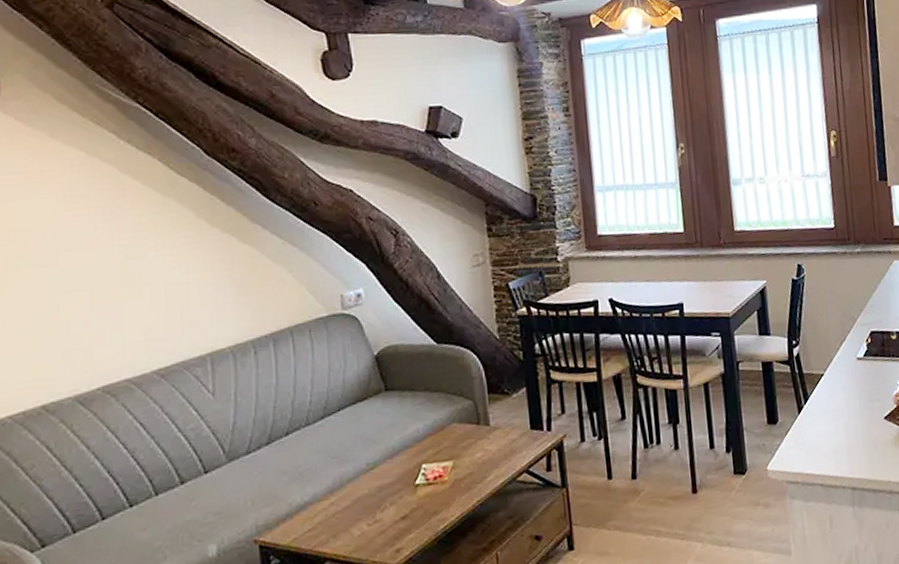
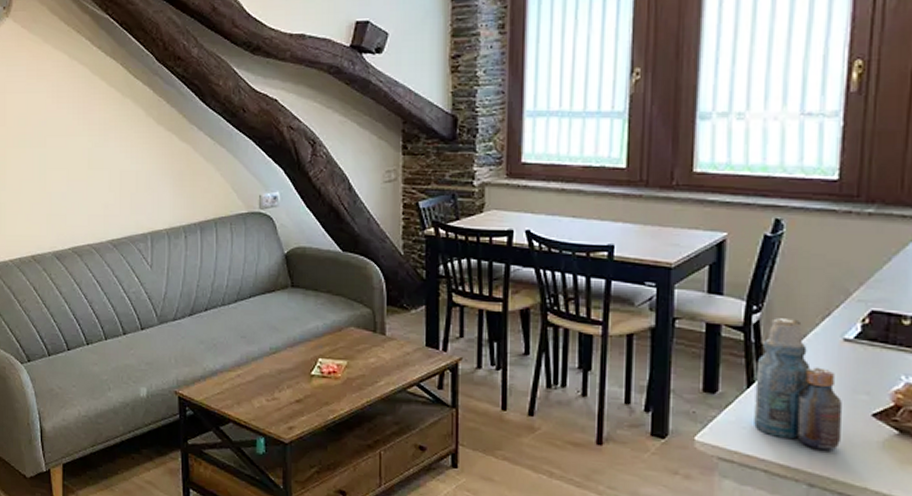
bottle: none [802,347,868,456] -> present [754,318,842,450]

